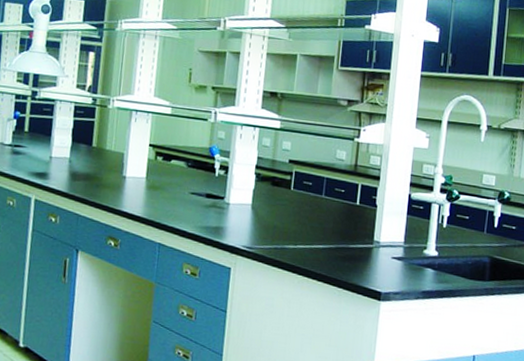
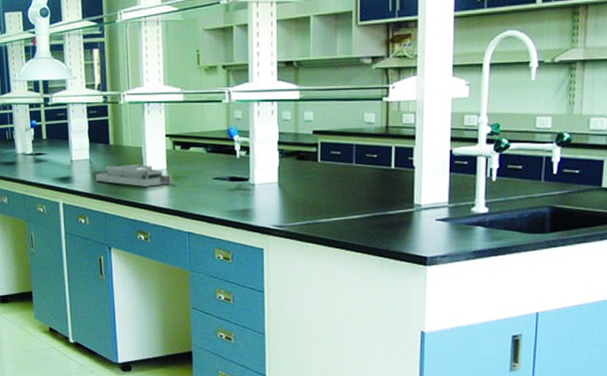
desk organizer: none [72,167,150,194] -> present [95,164,172,187]

